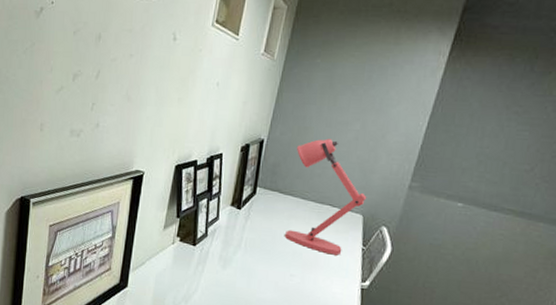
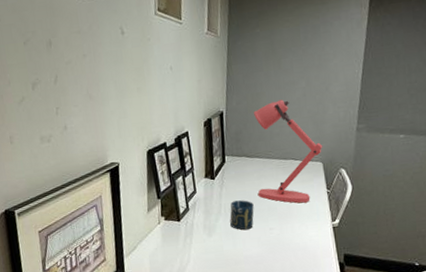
cup: none [248,237,278,270] -> present [230,200,254,230]

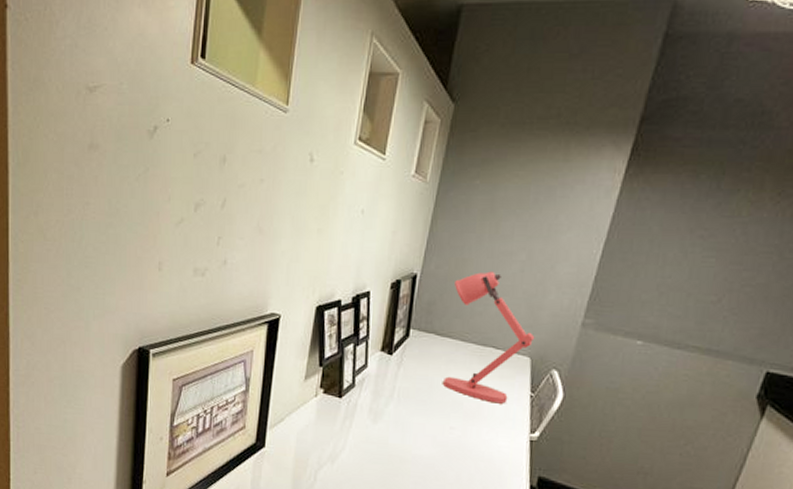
cup: present [230,200,254,230] -> none [402,385,435,423]

